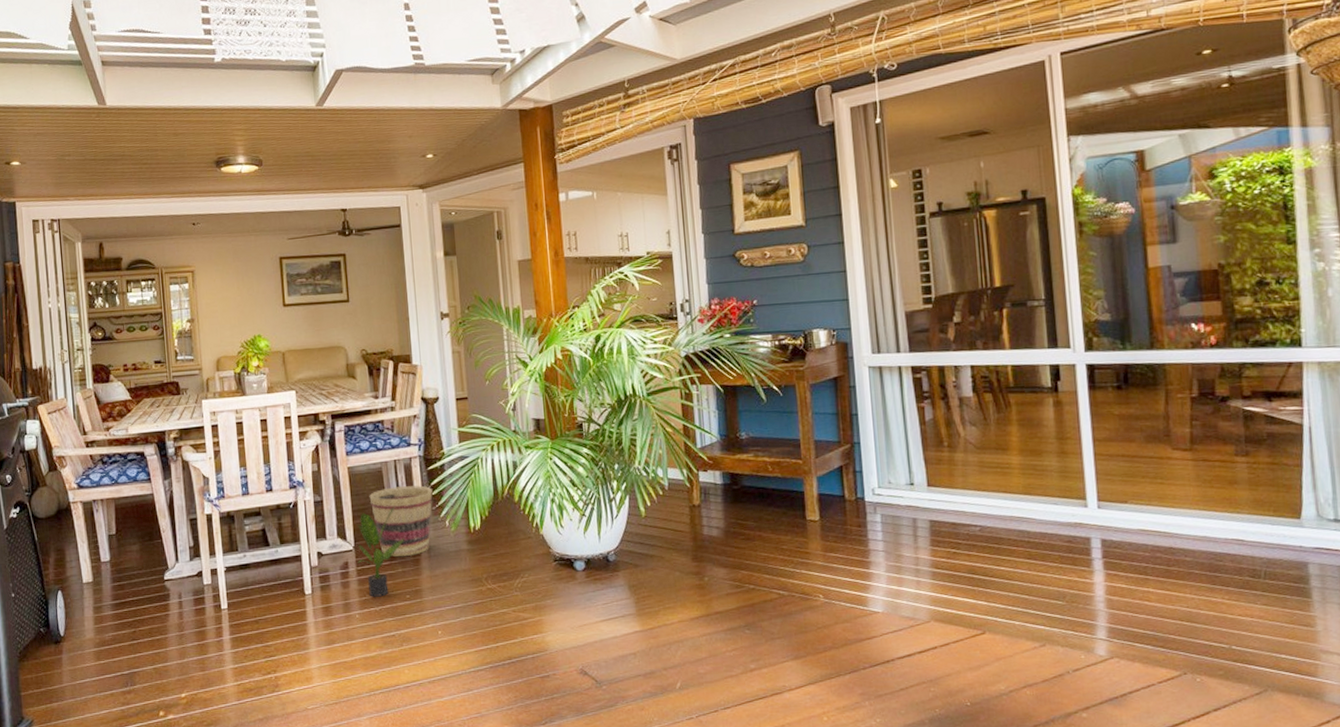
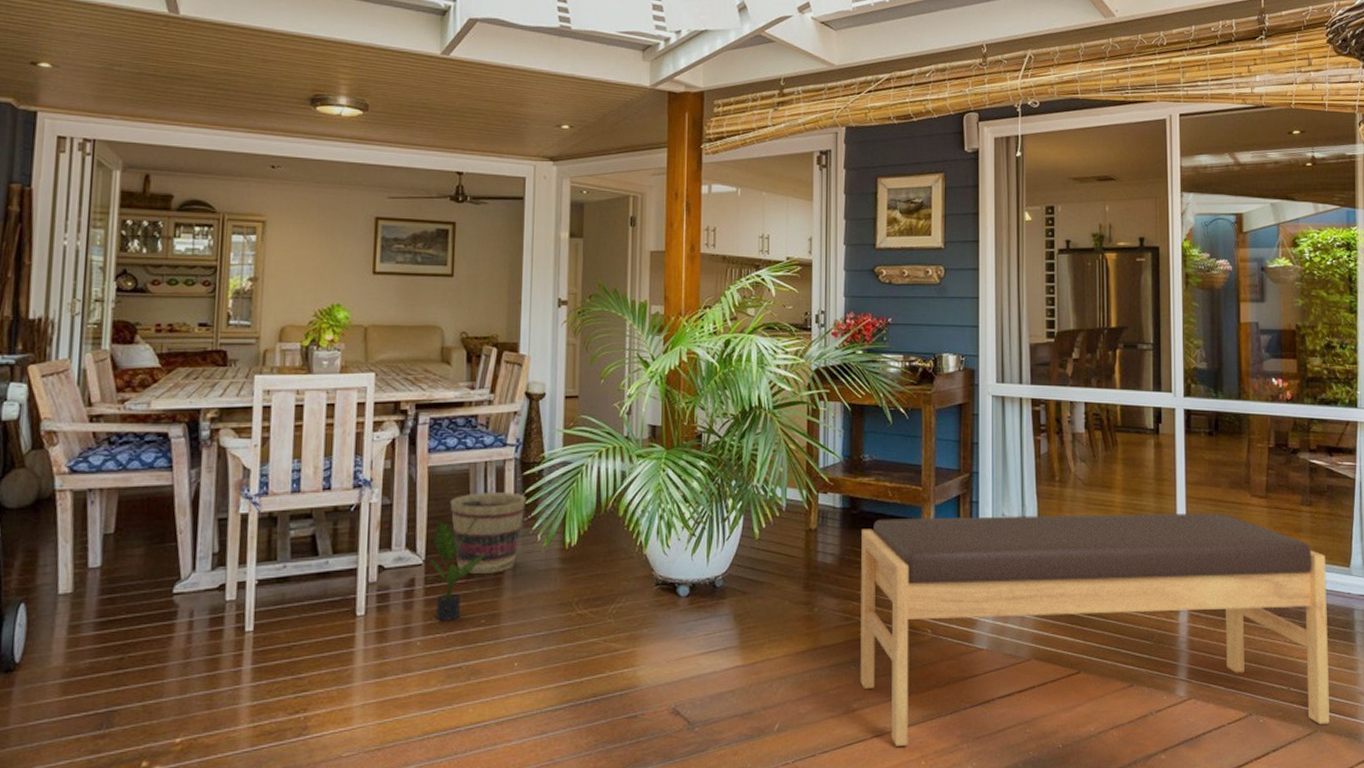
bench: none [744,469,1283,703] -> present [860,513,1330,746]

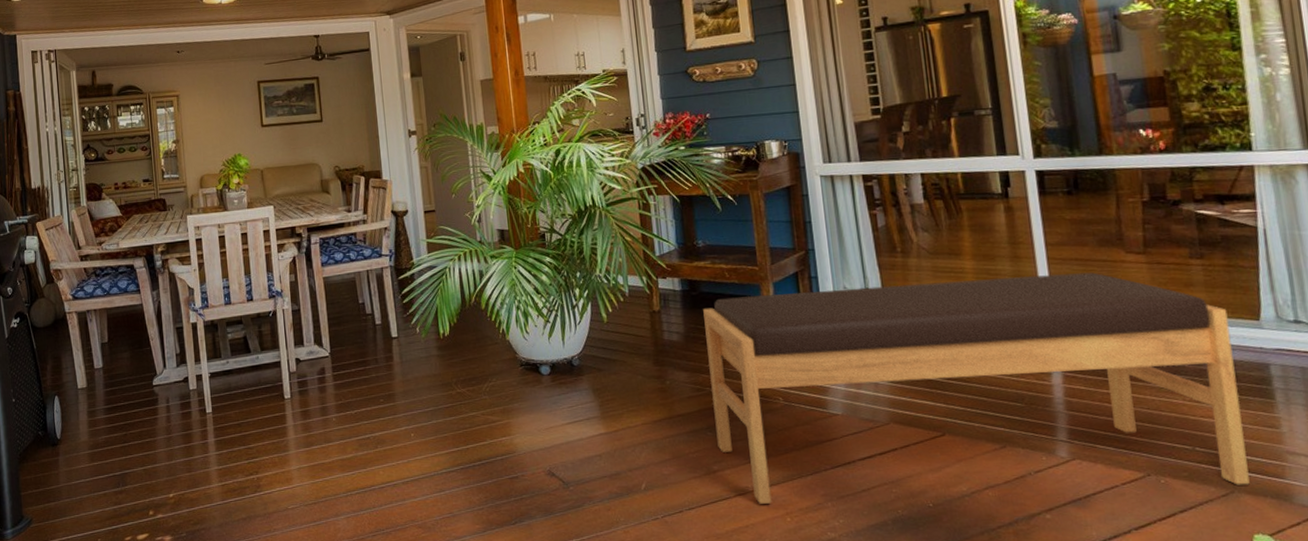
potted plant: present [426,514,488,621] -> none [333,314,378,401]
basket: present [450,492,526,575] -> none [343,294,404,363]

